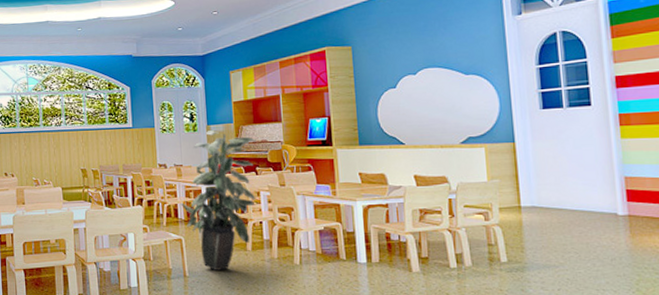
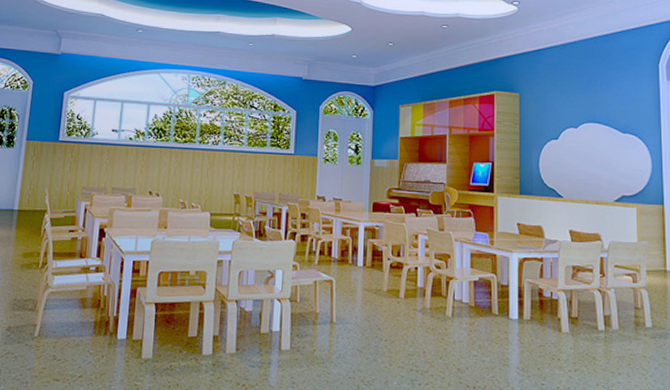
indoor plant: present [180,130,256,270] -> none [335,165,419,318]

